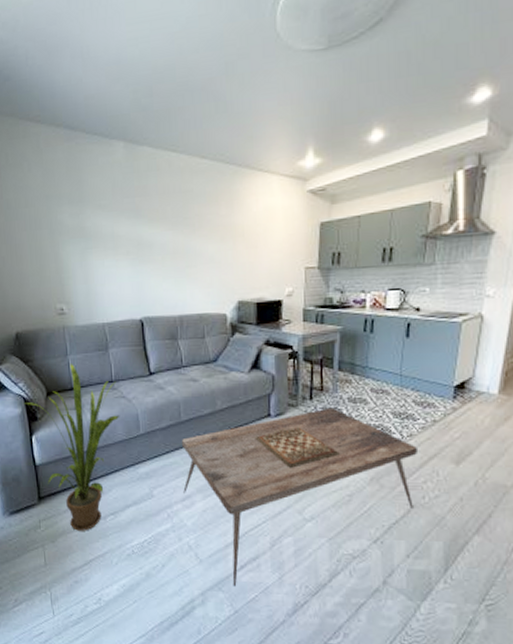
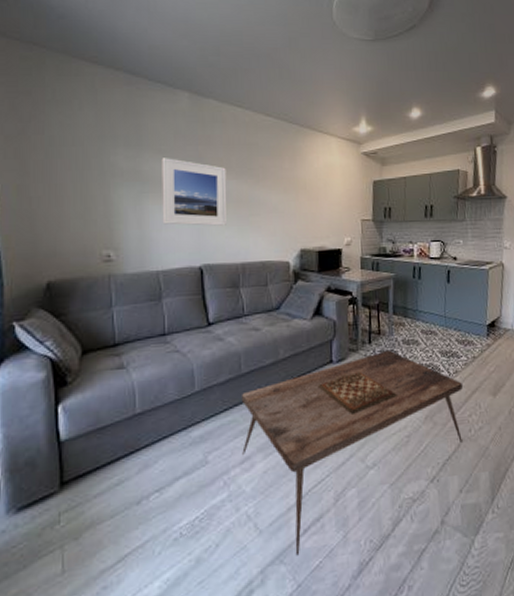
house plant: present [22,363,120,531] -> none [48,315,172,519]
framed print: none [102,212,164,279] -> present [161,158,227,226]

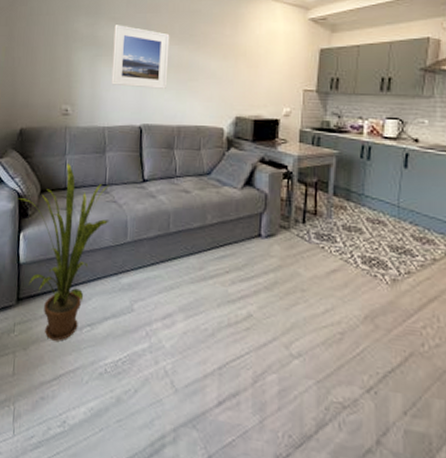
house plant: none [48,315,172,519] -> present [16,162,109,341]
coffee table: present [241,350,464,556] -> none [165,233,418,426]

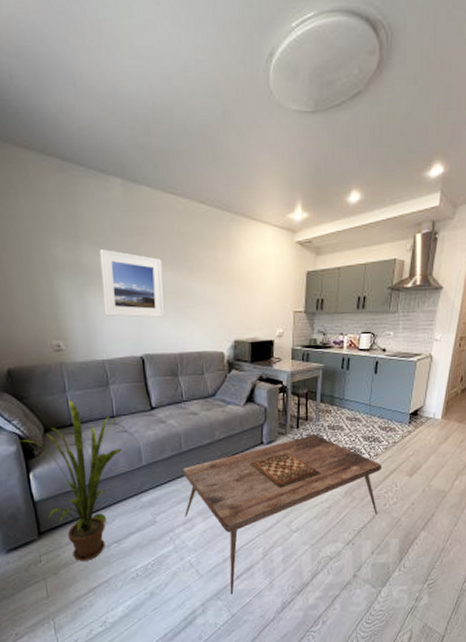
coffee table: none [165,233,418,426] -> present [182,434,383,595]

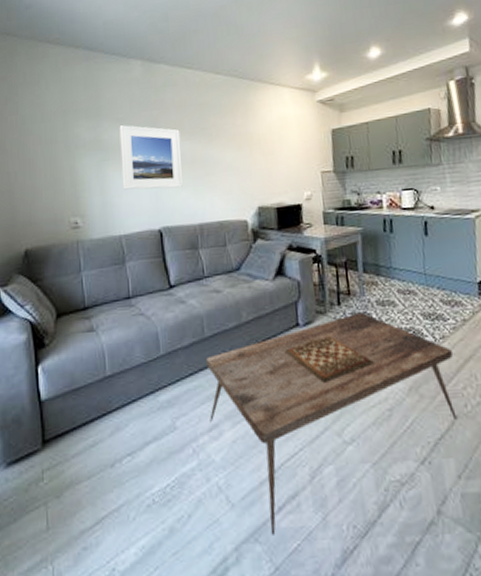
house plant: present [17,399,122,561] -> none [28,279,138,480]

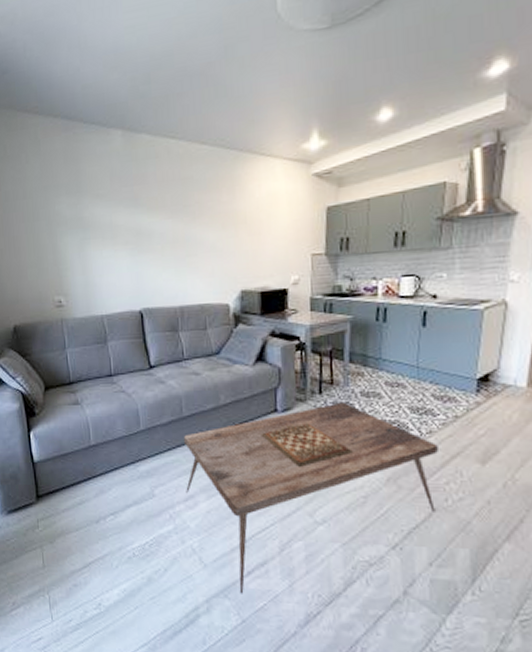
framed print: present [119,125,183,190] -> none [100,202,164,270]

